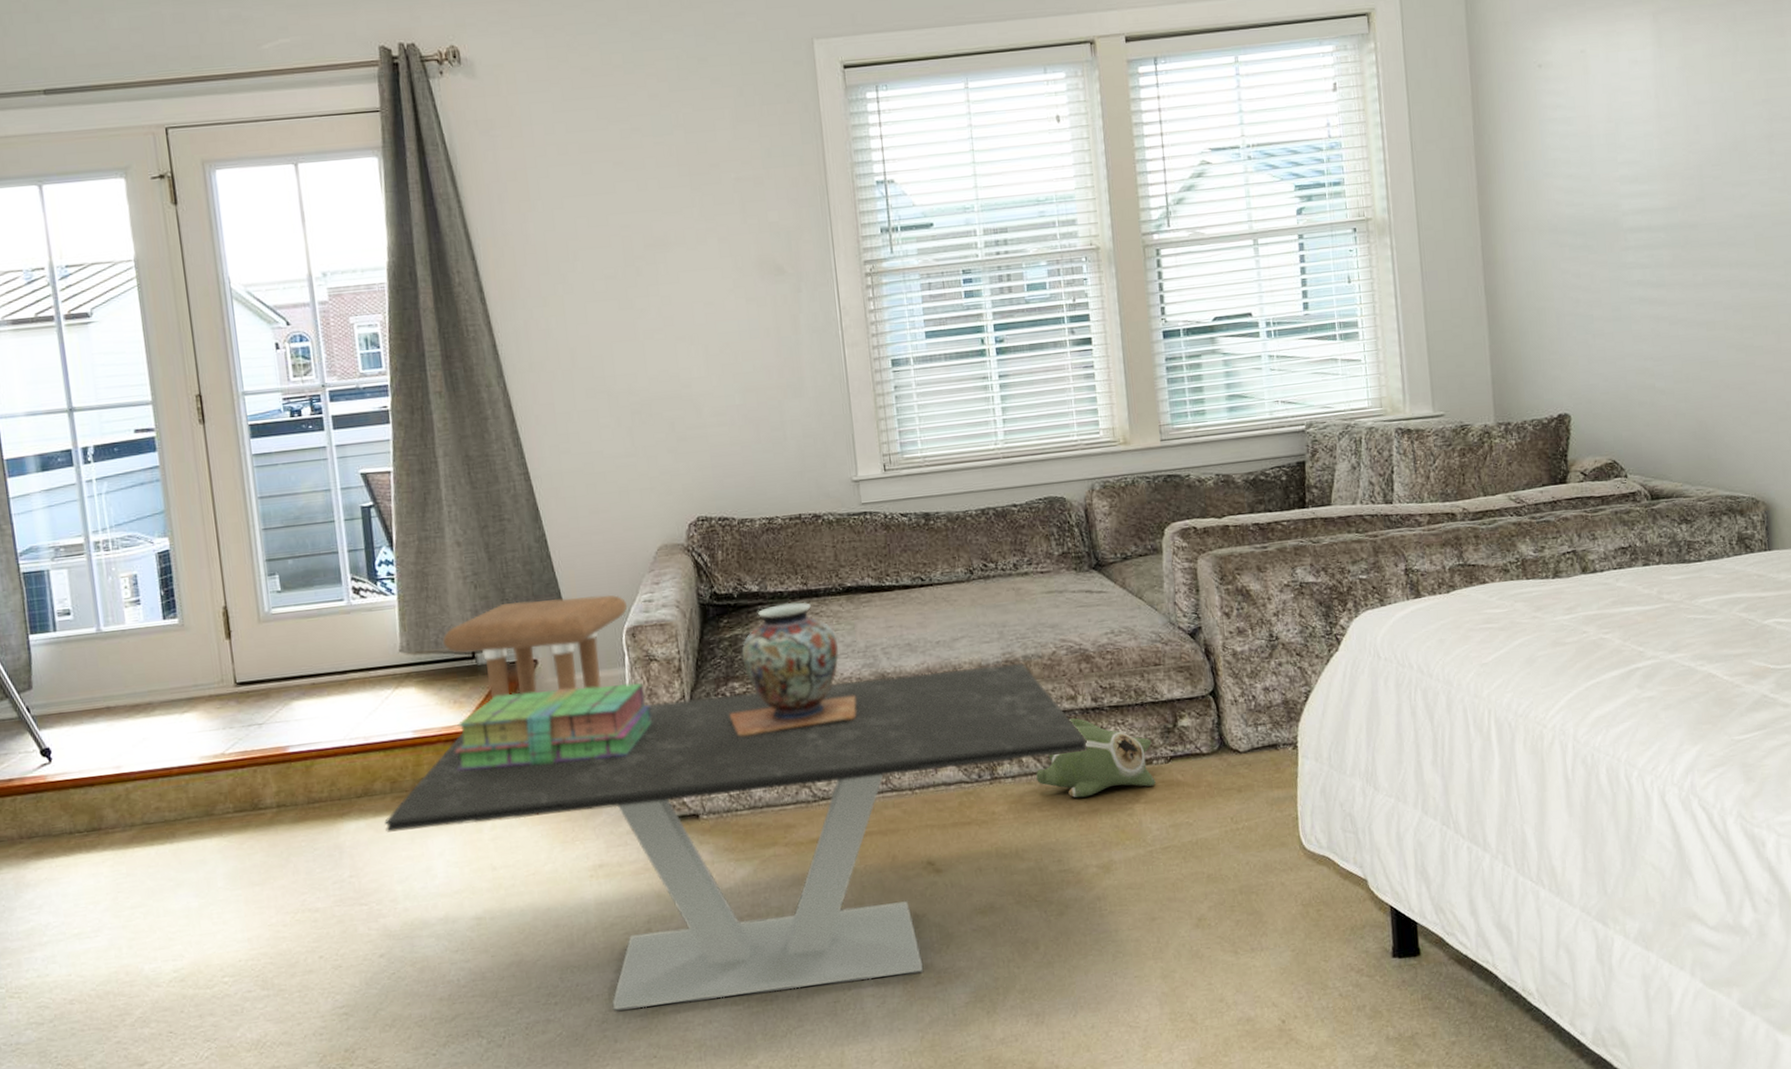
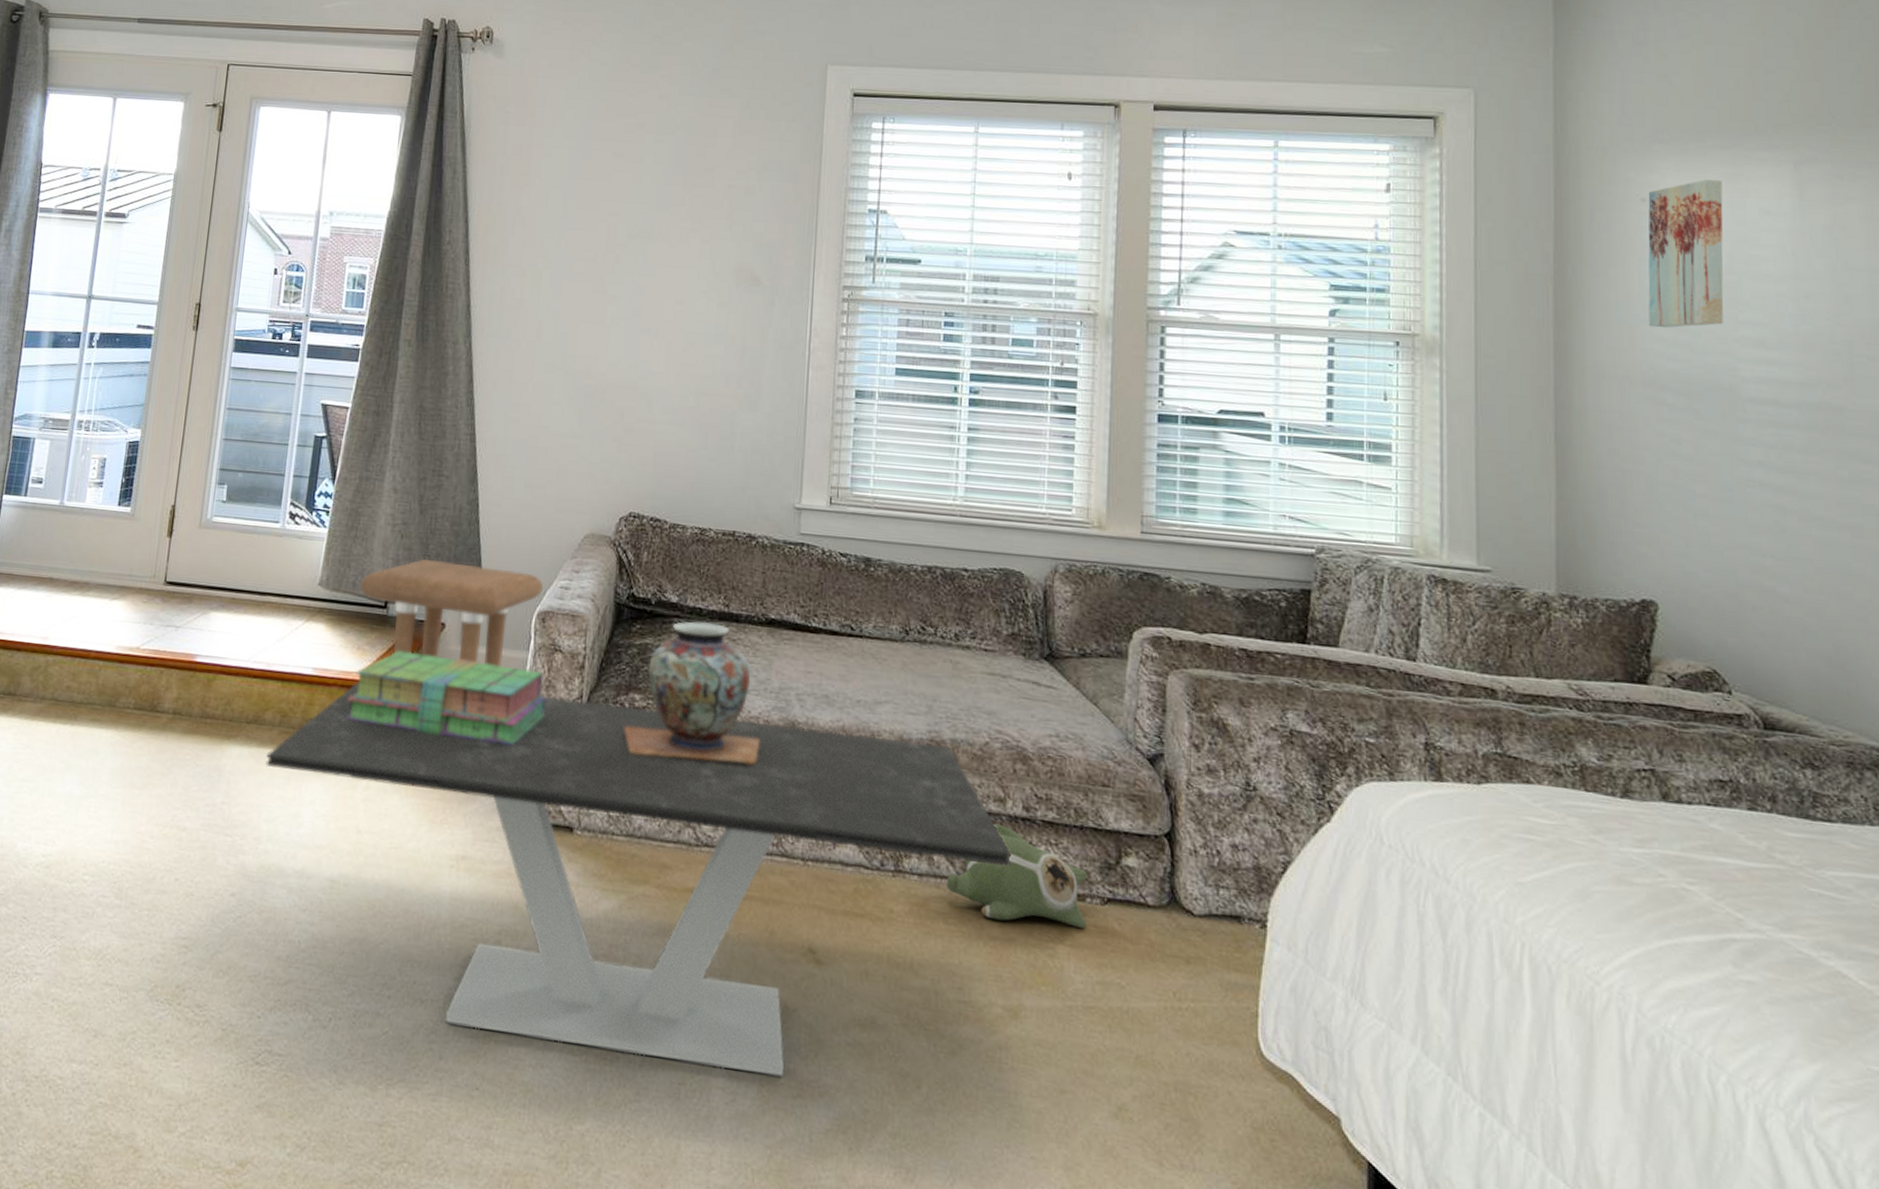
wall art: none [1543,39,1607,180] -> present [1648,179,1724,328]

